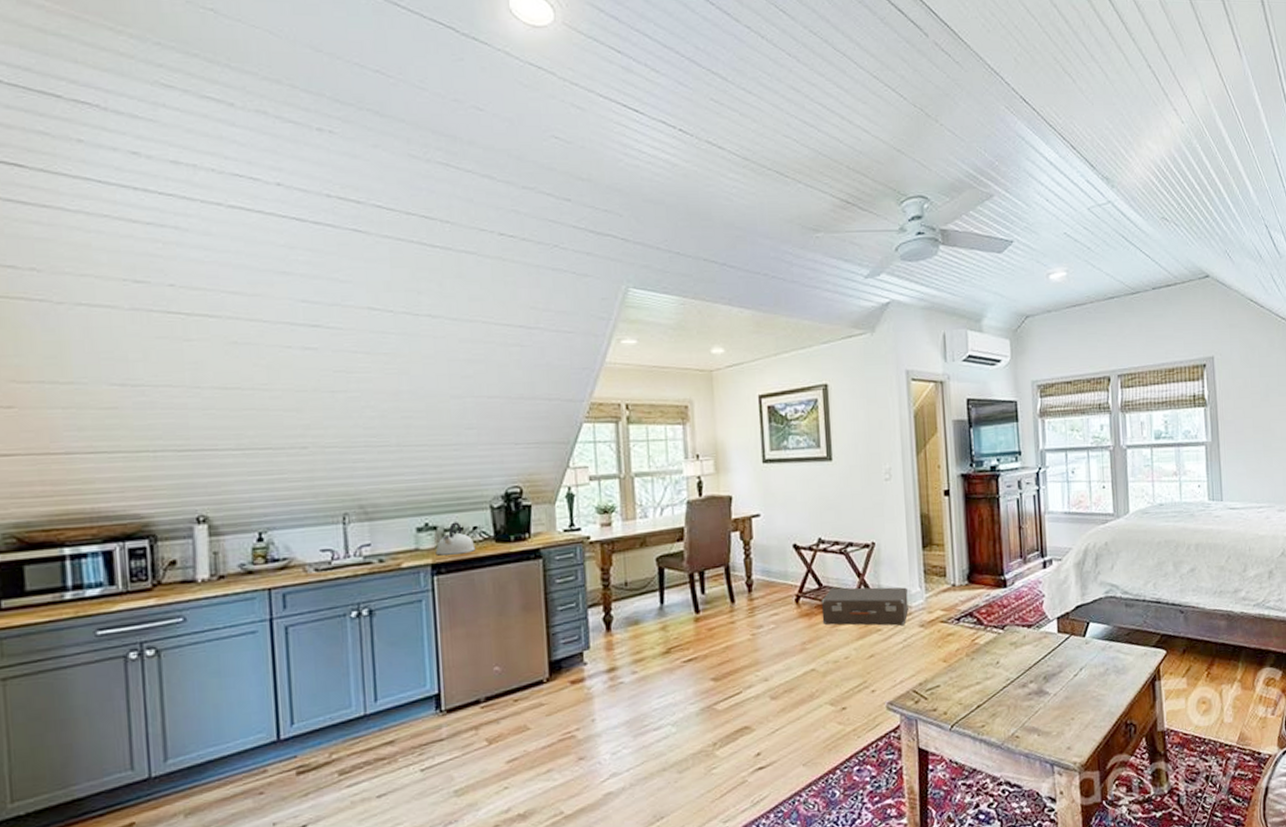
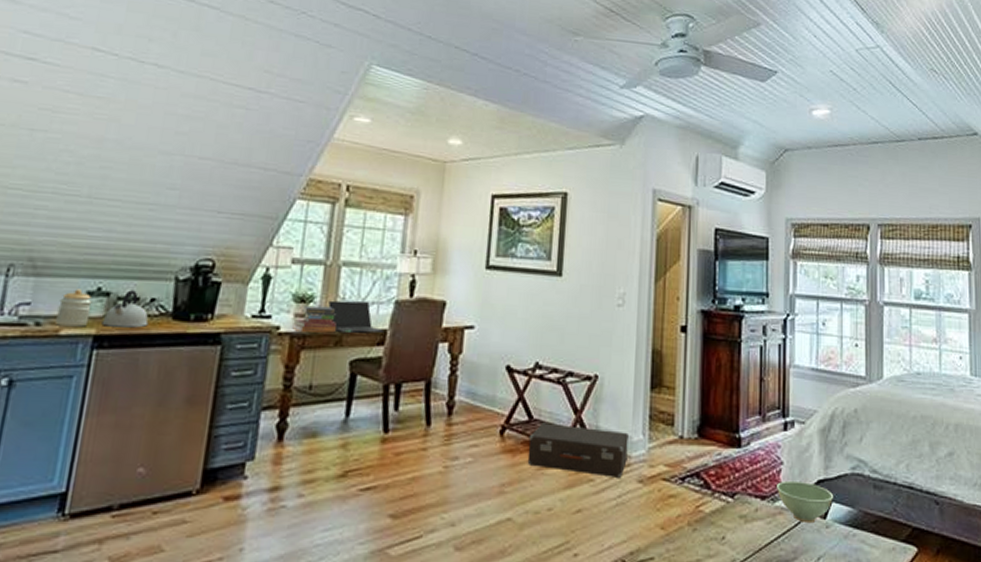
jar: none [395,527,424,560] -> present [55,289,93,327]
books: none [601,514,639,540] -> present [292,305,337,334]
laptop: none [628,506,682,536] -> present [328,300,385,334]
bowl: none [1040,608,1091,643] -> present [777,480,834,524]

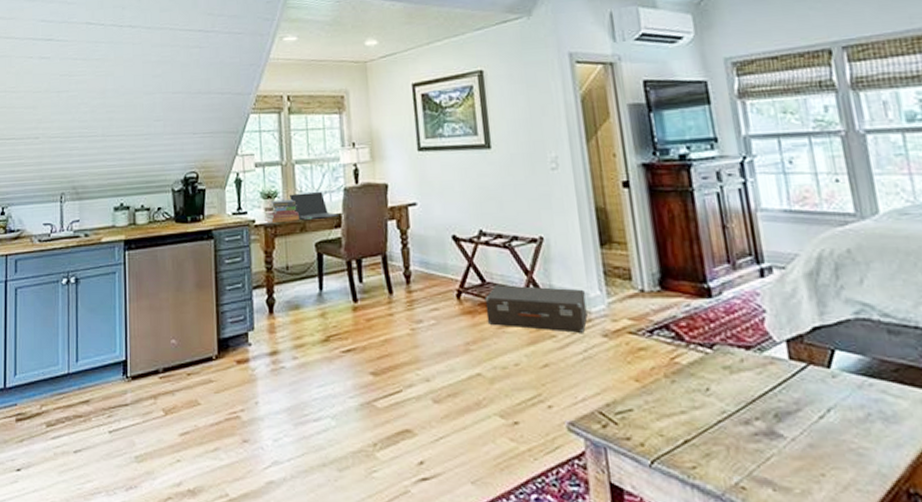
jar: present [55,289,93,327] -> none [97,206,119,235]
kettle: present [101,290,149,328] -> none [128,203,159,233]
bowl: present [777,480,834,524] -> none [762,328,837,373]

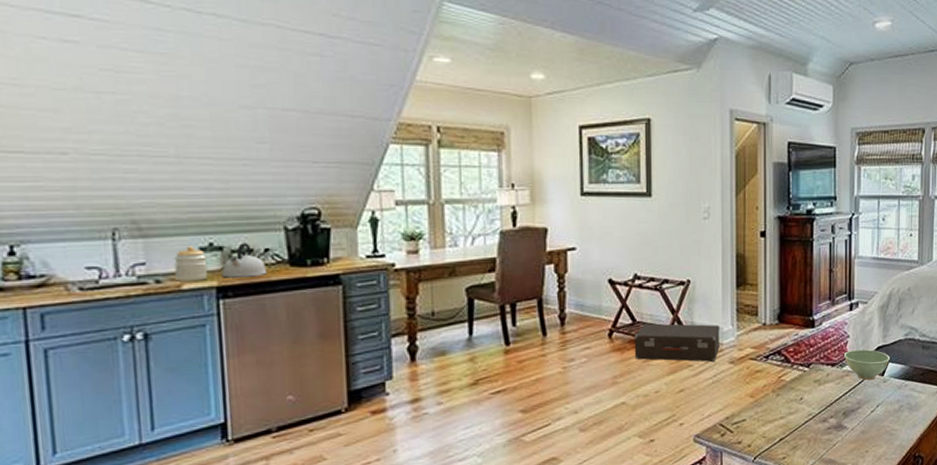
jar: none [97,206,119,235] -> present [174,246,209,282]
kettle: none [128,203,159,233] -> present [221,243,268,278]
books: present [264,199,299,224] -> none [407,242,448,268]
laptop: present [290,192,340,221] -> none [437,235,494,265]
bowl: none [762,328,837,373] -> present [844,349,891,381]

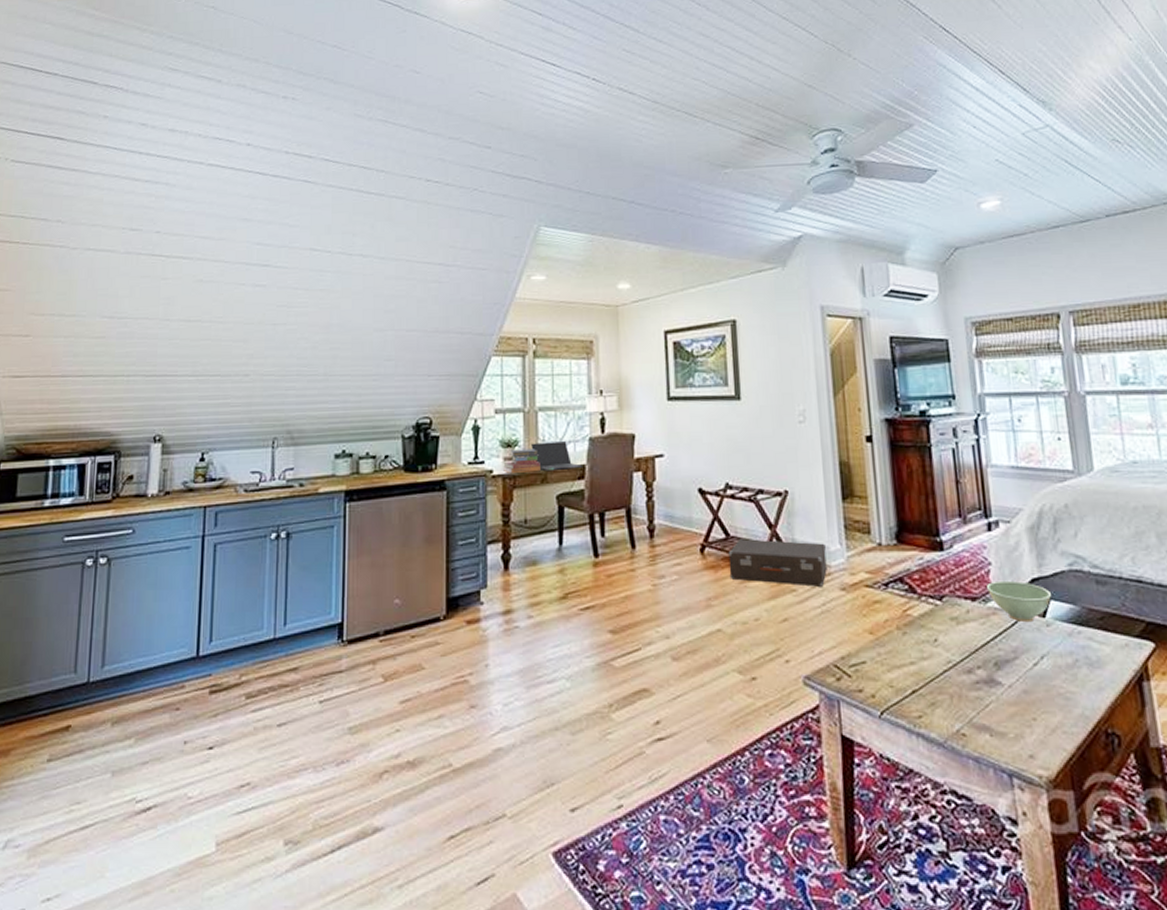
jar: present [174,246,209,282] -> none [315,453,340,485]
kettle: present [221,243,268,278] -> none [349,450,386,483]
books: none [407,242,448,268] -> present [503,448,540,474]
laptop: none [437,235,494,265] -> present [531,442,583,472]

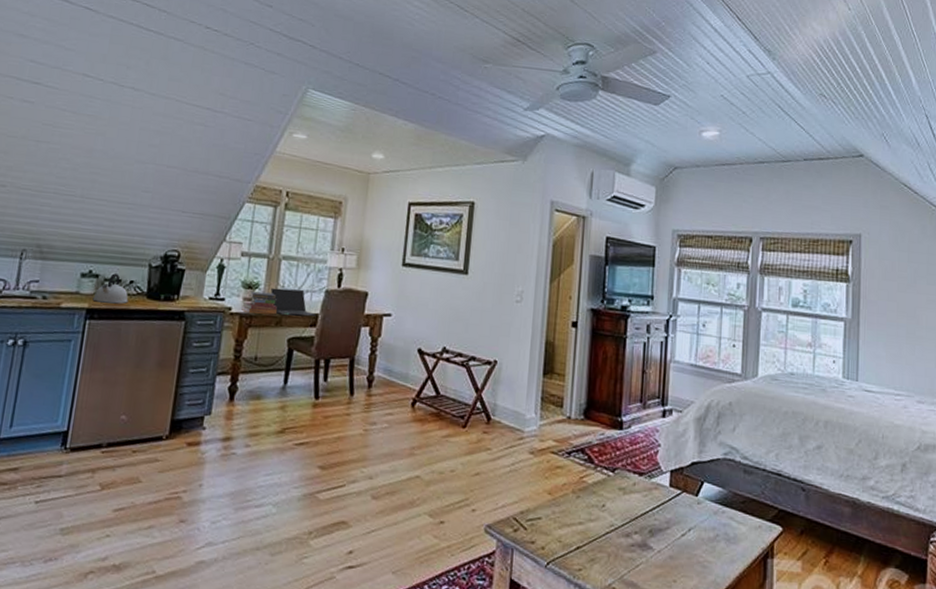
kettle: none [349,450,386,483] -> present [92,273,129,304]
suitcase: present [728,539,827,587] -> none [434,398,522,449]
bowl: present [987,580,1052,623] -> none [654,460,707,500]

